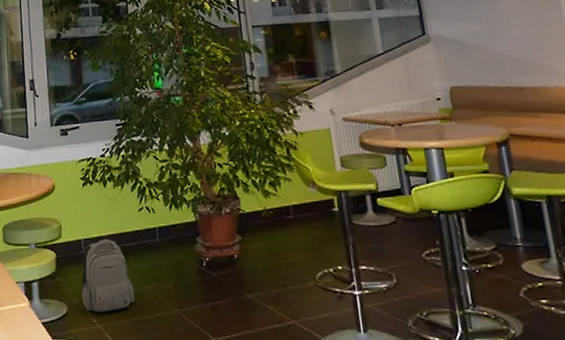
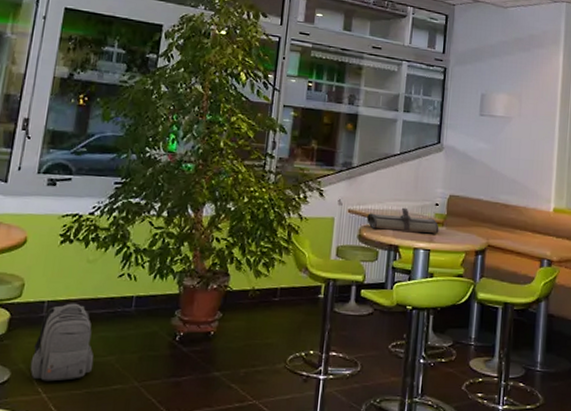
tool roll: none [364,107,449,134] -> present [367,207,439,234]

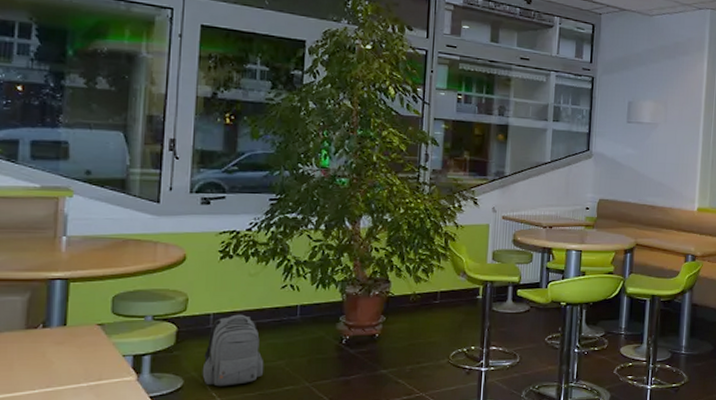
tool roll: present [367,207,439,234] -> none [521,212,590,236]

